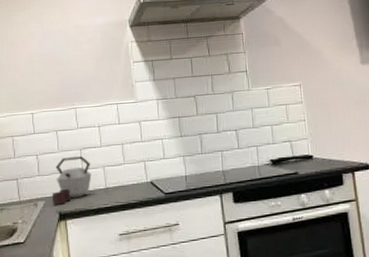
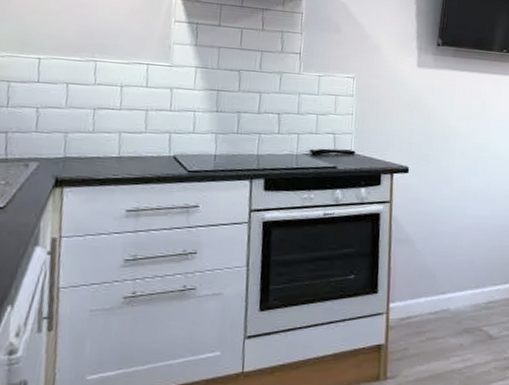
kettle: present [51,156,92,205] -> none [48,115,105,169]

